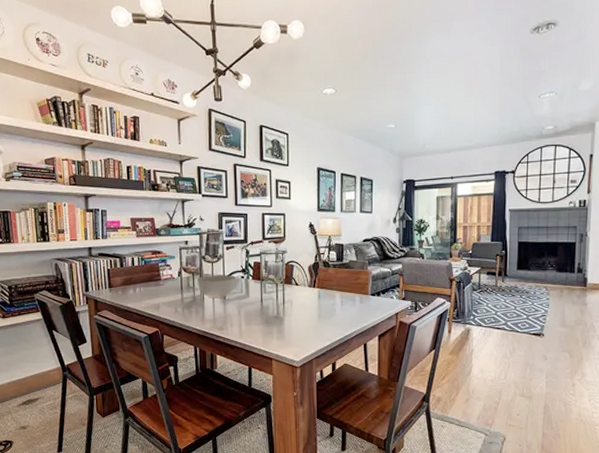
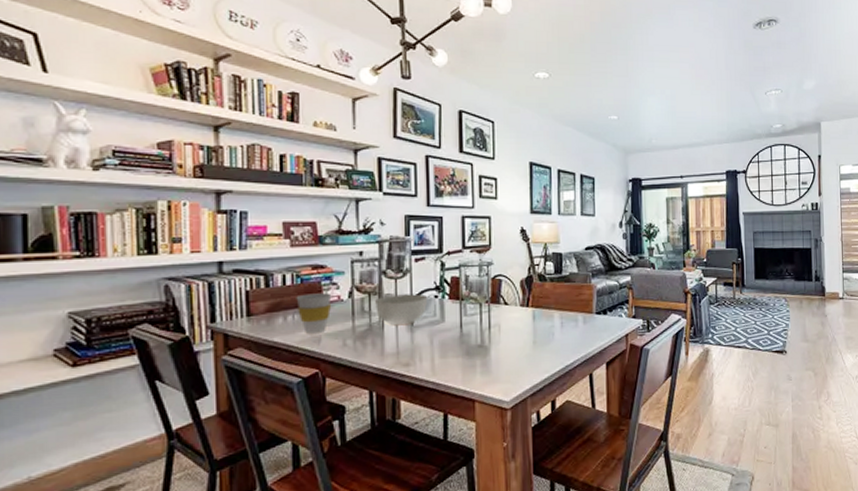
cup: none [141,272,167,303] -> present [296,293,332,335]

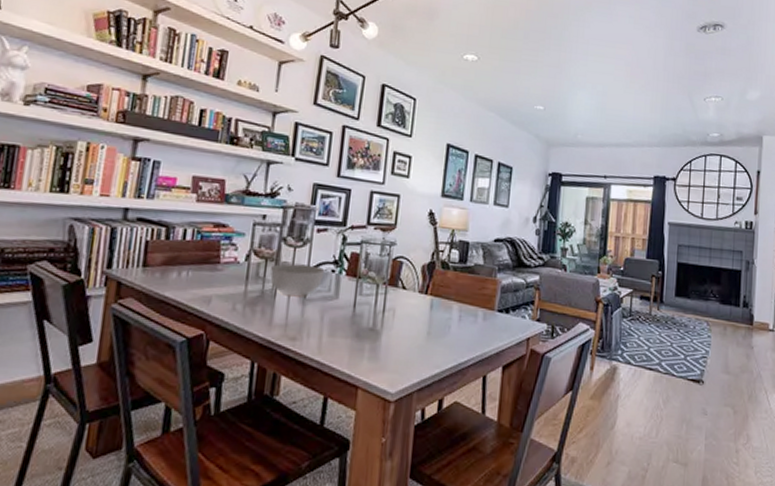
cup: present [296,293,332,335] -> none [193,251,229,295]

